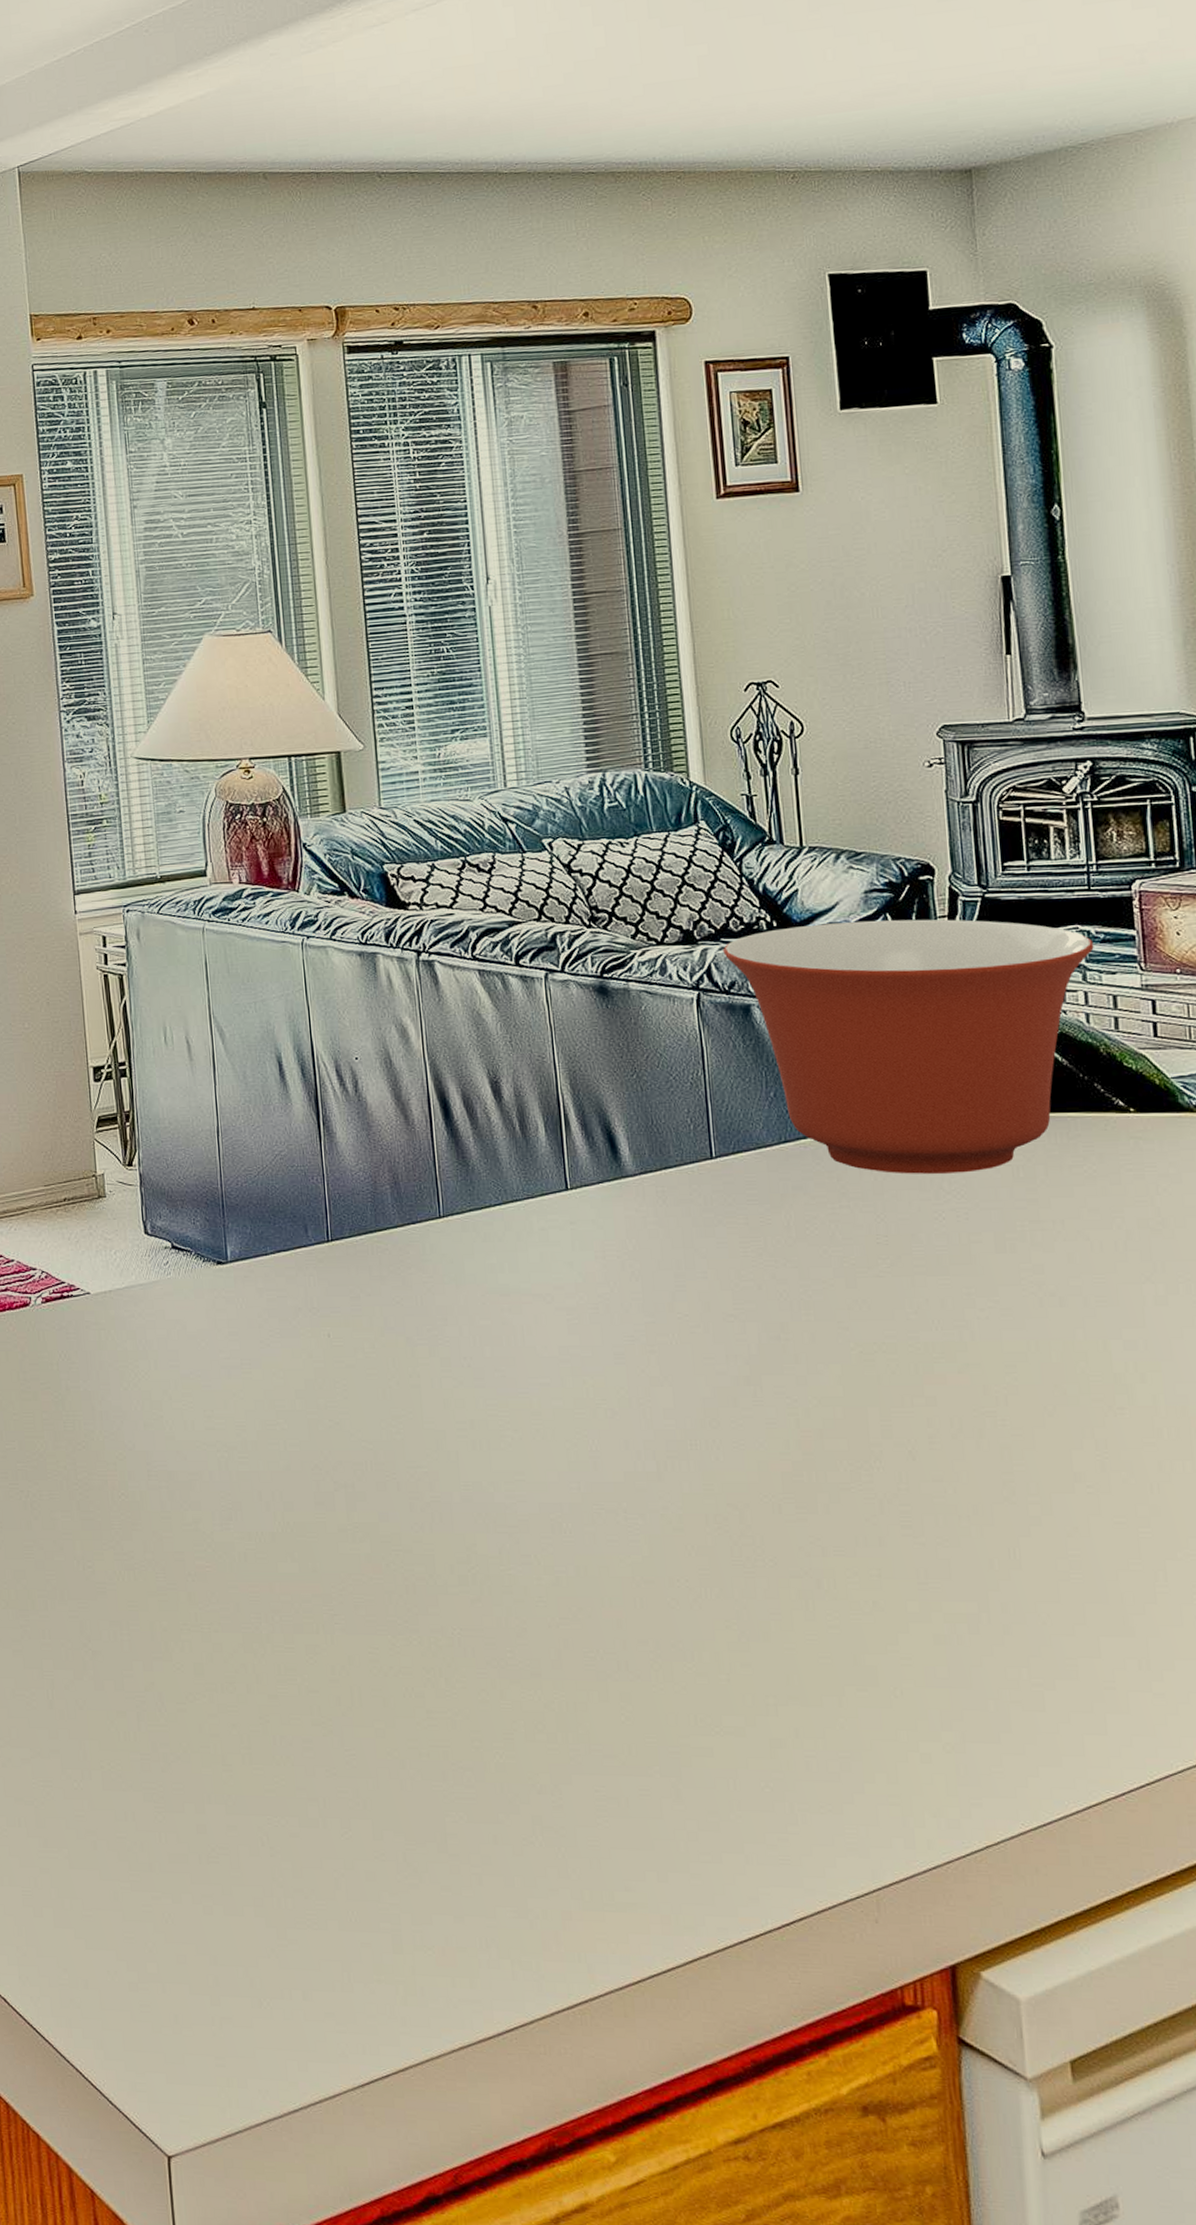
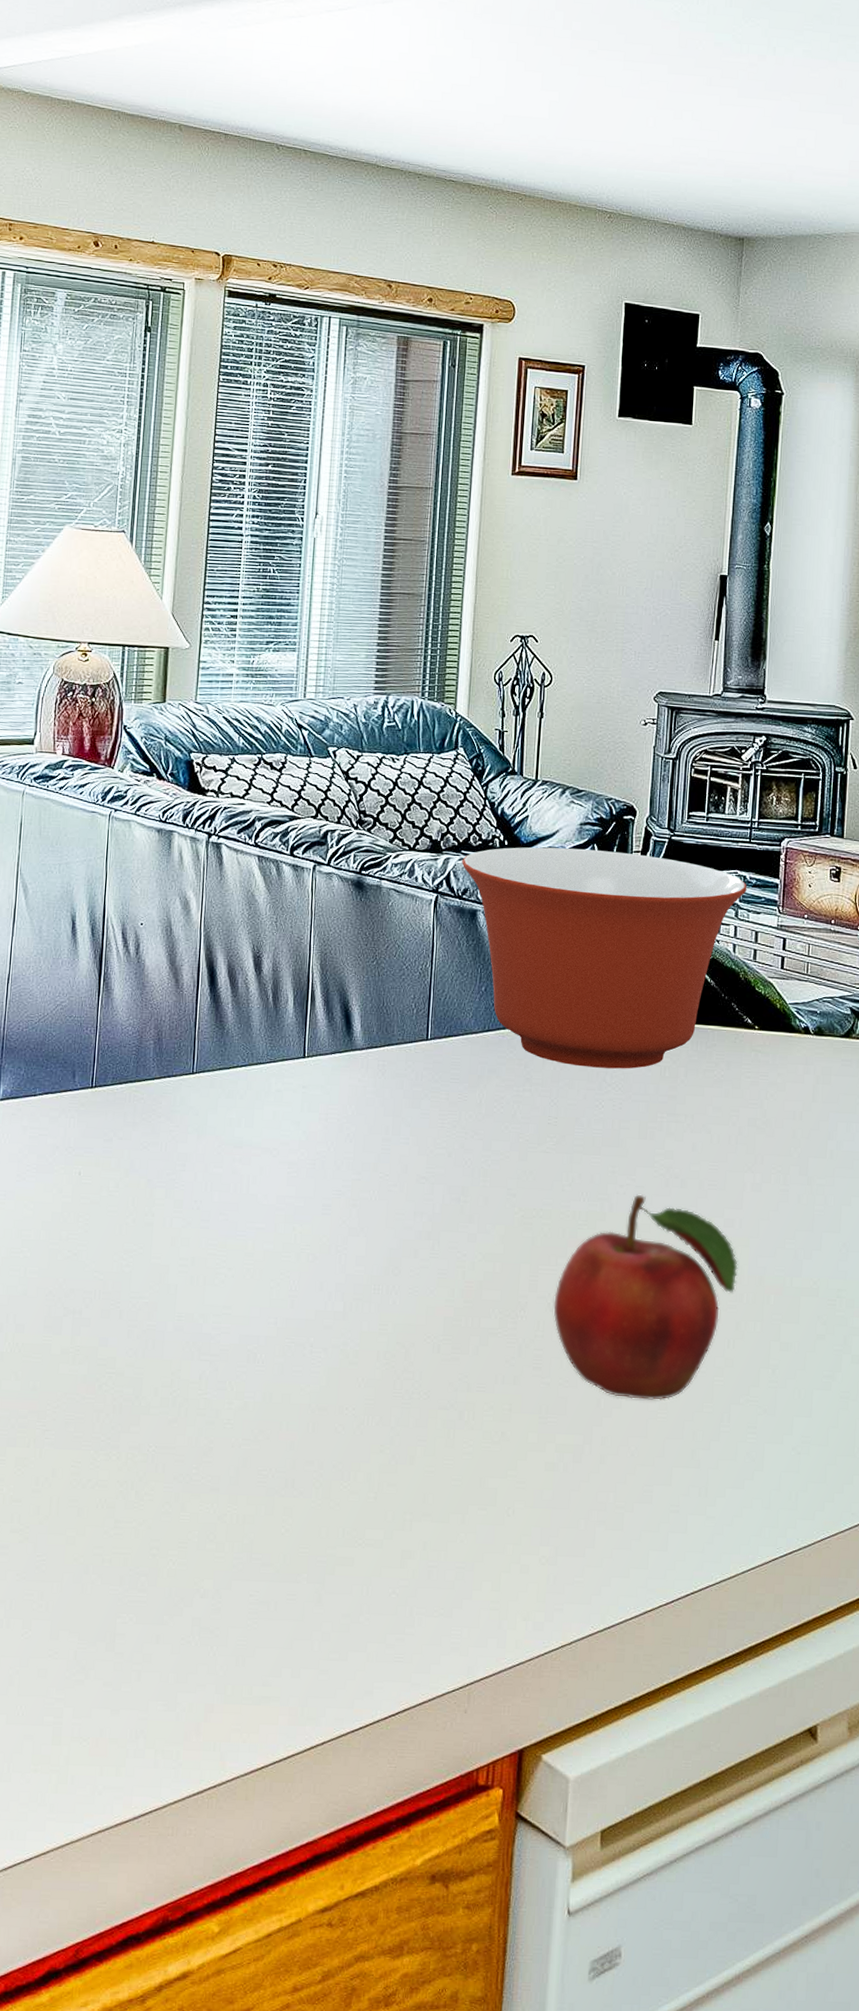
fruit: none [915,1318,1152,1558] -> present [553,1194,738,1400]

